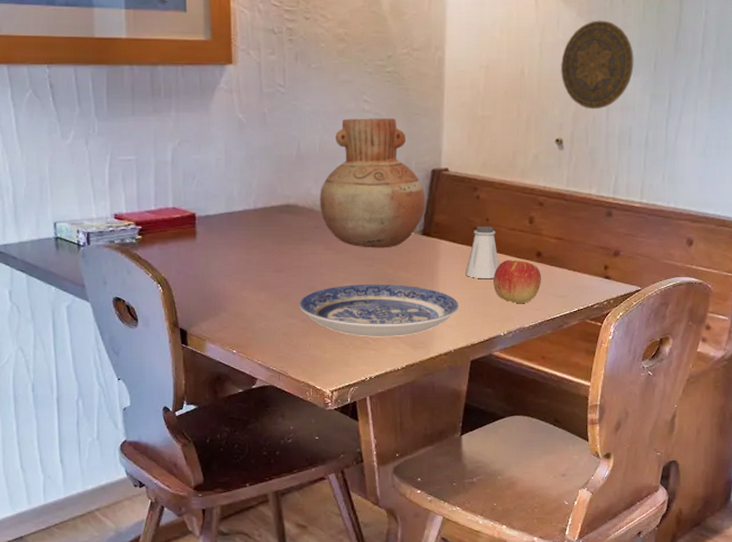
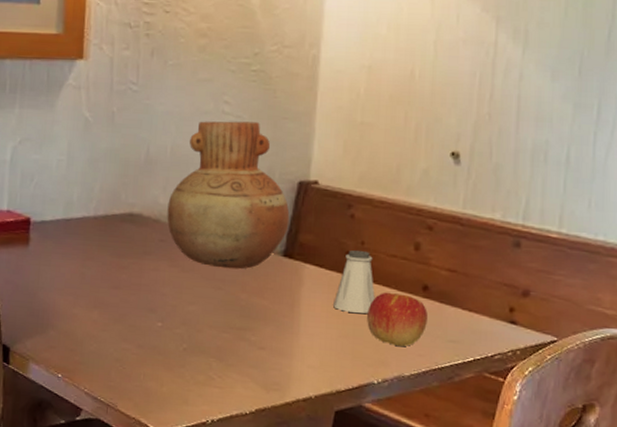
plate: present [299,283,460,338] -> none [136,309,325,374]
decorative plate: present [560,20,634,110] -> none [459,16,553,119]

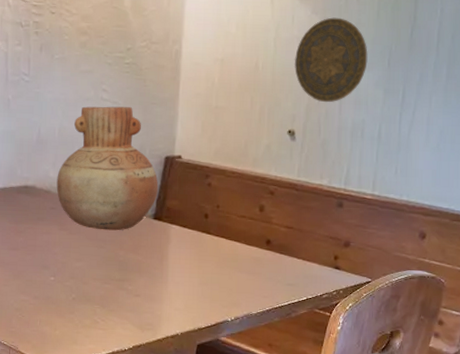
saltshaker: present [333,250,375,313] -> none [195,213,228,264]
apple: present [367,292,429,347] -> none [222,246,271,291]
decorative plate: none [459,16,553,119] -> present [294,17,368,103]

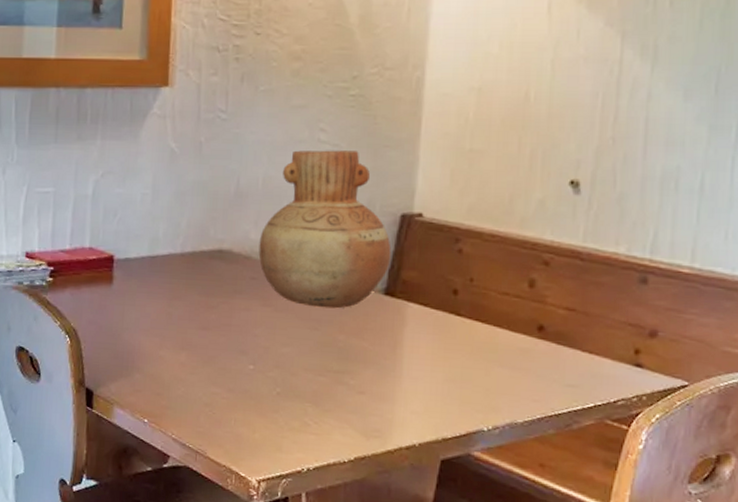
decorative plate: present [294,17,368,103] -> none [579,30,686,144]

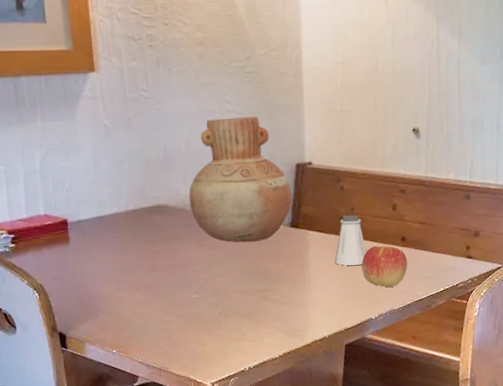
saltshaker: none [439,288,485,356] -> present [335,215,366,266]
apple: none [476,332,544,392] -> present [362,245,408,288]

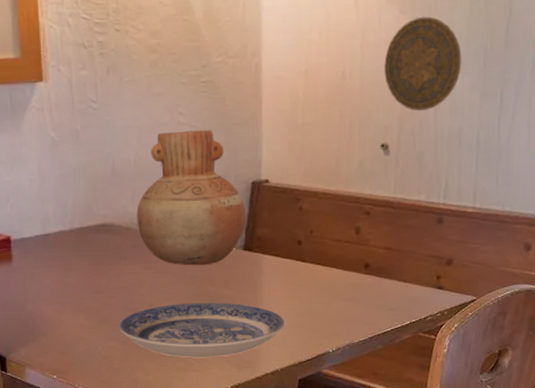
plate: none [175,276,331,329] -> present [119,302,285,358]
saltshaker: present [335,215,366,266] -> none [290,239,325,293]
apple: present [362,245,408,288] -> none [320,272,371,319]
decorative plate: none [412,14,482,99] -> present [383,16,462,112]

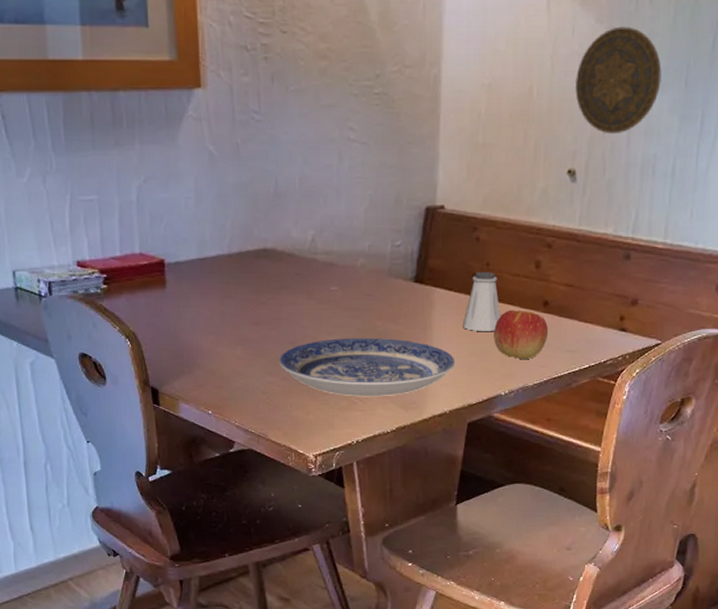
vase: present [136,130,247,266] -> none [300,148,419,298]
saltshaker: none [290,239,325,293] -> present [463,272,501,331]
apple: none [320,272,371,319] -> present [494,310,549,360]

